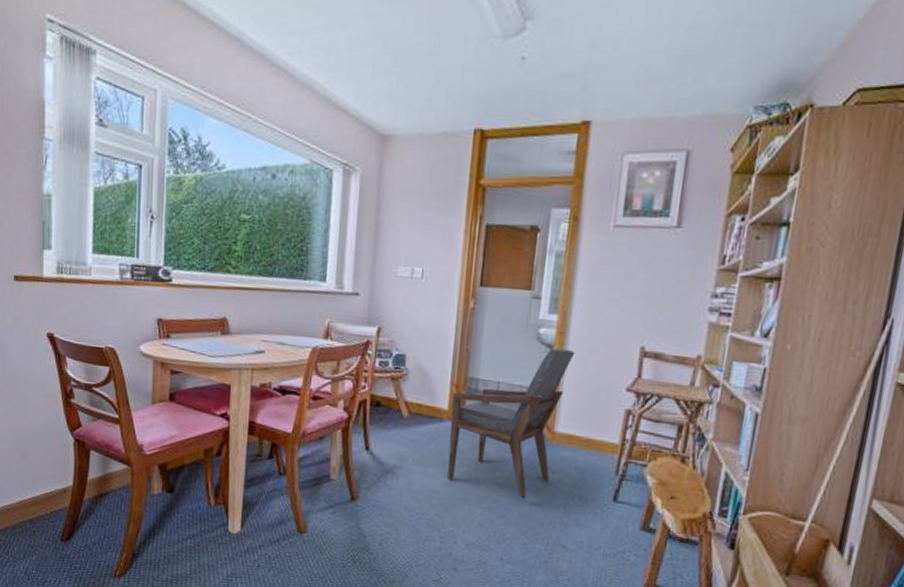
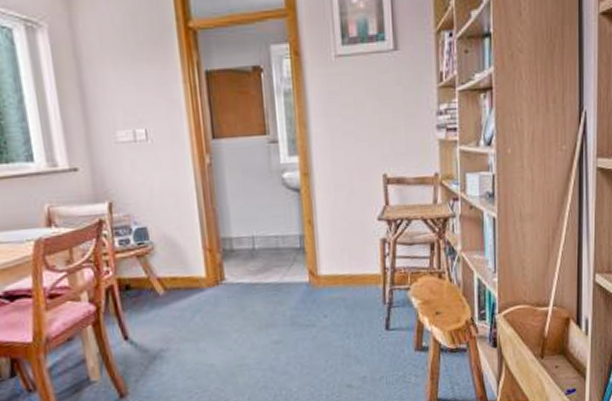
armchair: present [447,349,575,499] -> none [208,190,323,350]

